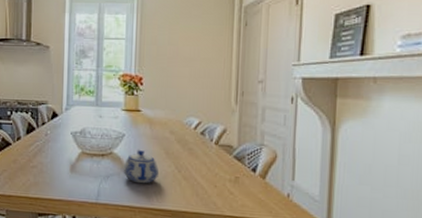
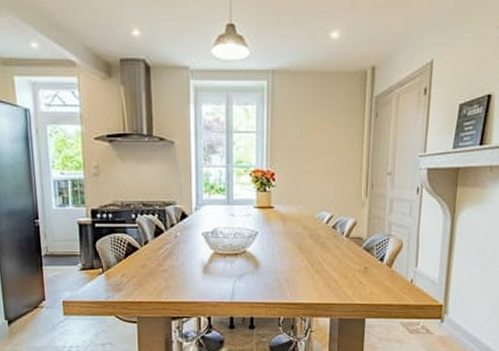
teapot: present [123,149,159,184] -> none [257,246,292,280]

